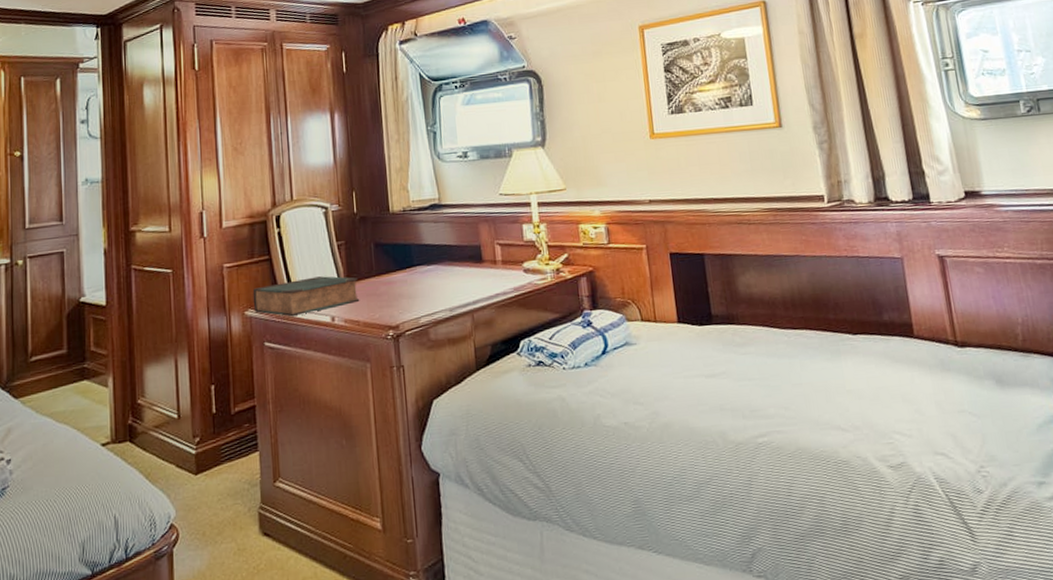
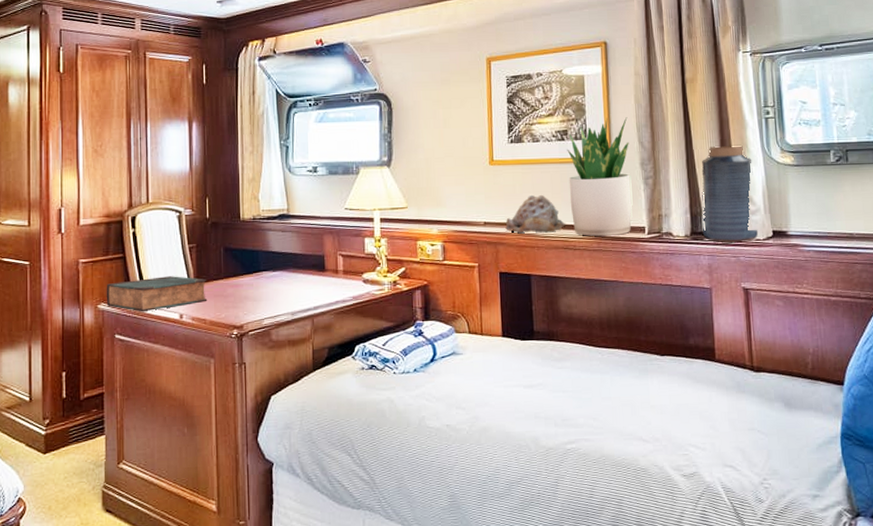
seashell: none [672,167,737,209] -> present [505,195,565,233]
planter: none [732,79,809,209] -> present [567,117,632,237]
vase: none [880,102,950,207] -> present [702,146,759,243]

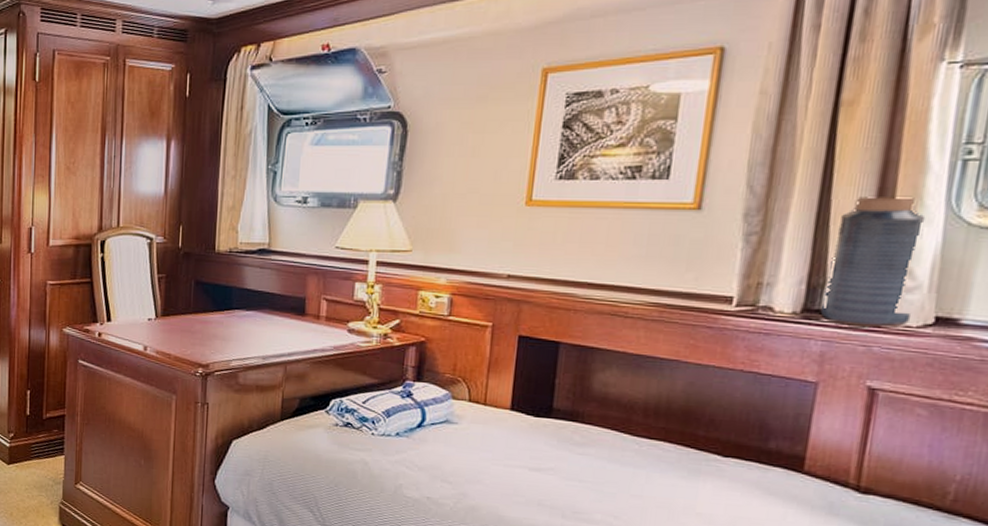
book: present [106,276,208,312] -> none [71,305,175,341]
seashell: present [505,195,565,233] -> none [534,247,618,294]
planter: present [567,117,632,237] -> none [629,151,735,305]

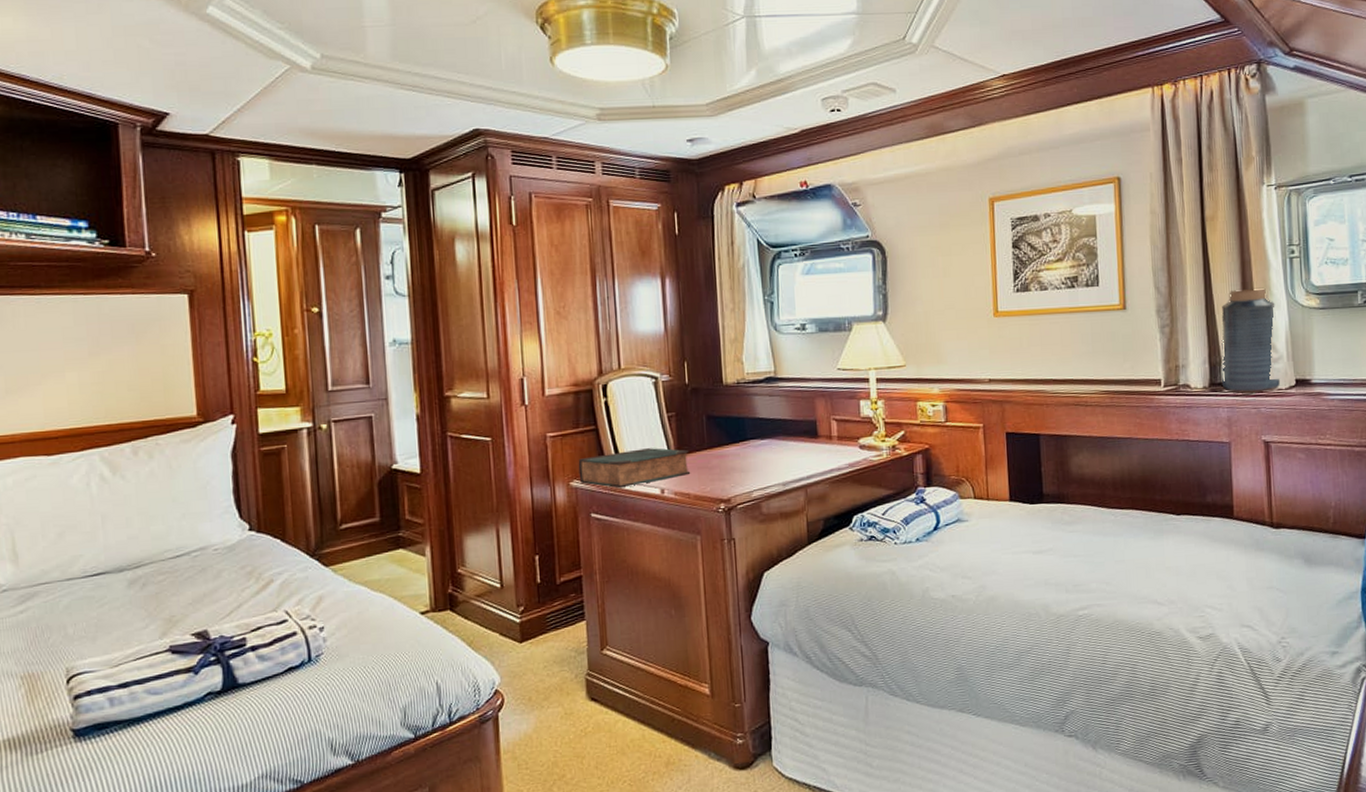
book: none [71,305,175,341] -> present [578,448,691,489]

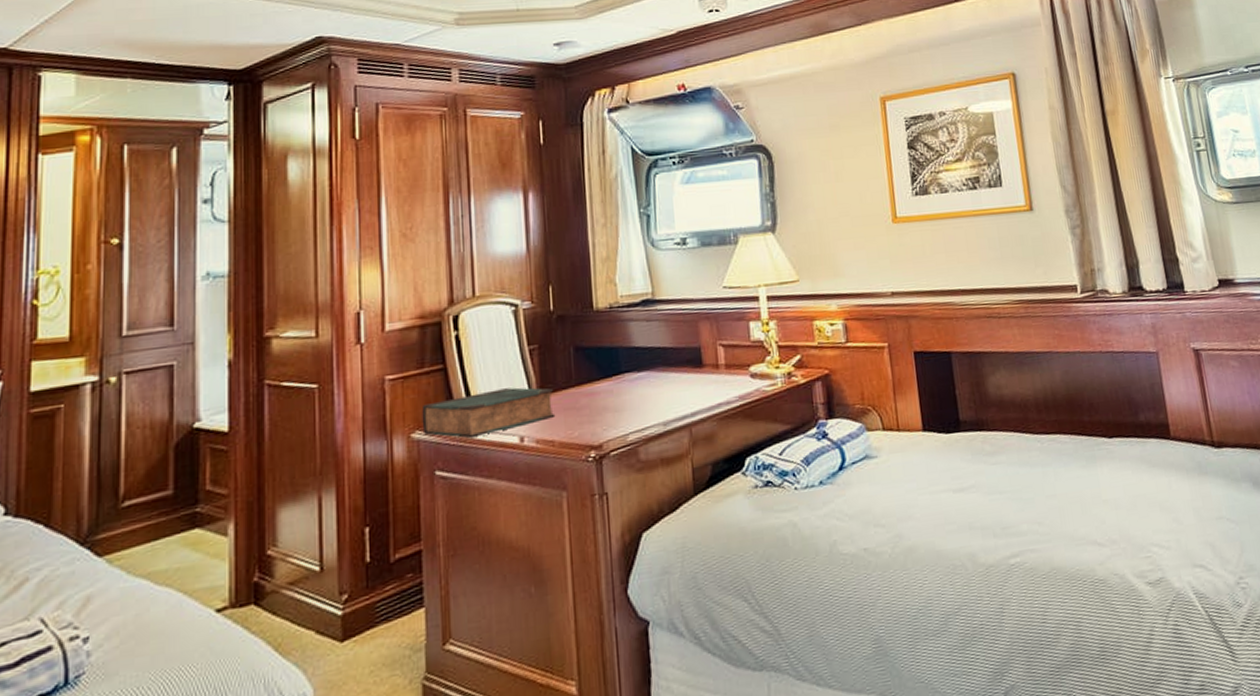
vase: present [1222,288,1281,394] -> none [1133,184,1204,297]

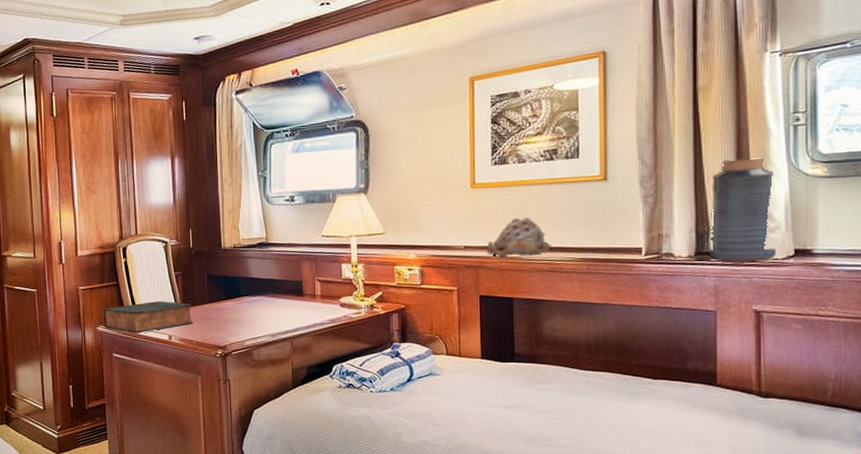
seashell: none [917,255,986,302] -> present [487,217,552,256]
vase: none [1133,184,1204,297] -> present [710,157,777,263]

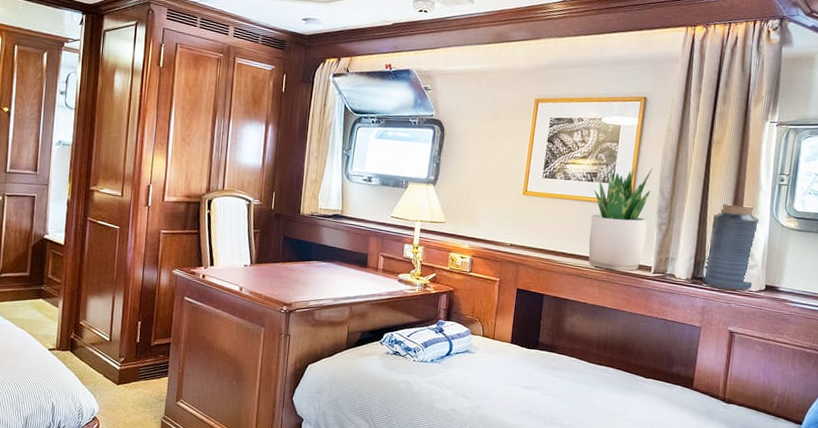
book: present [103,301,194,334] -> none [180,253,266,282]
seashell: present [487,217,552,256] -> none [528,226,581,260]
planter: none [556,132,628,259] -> present [588,166,652,271]

